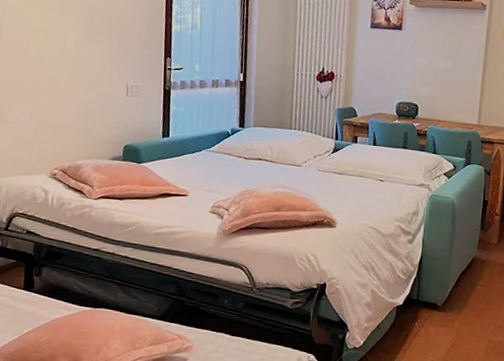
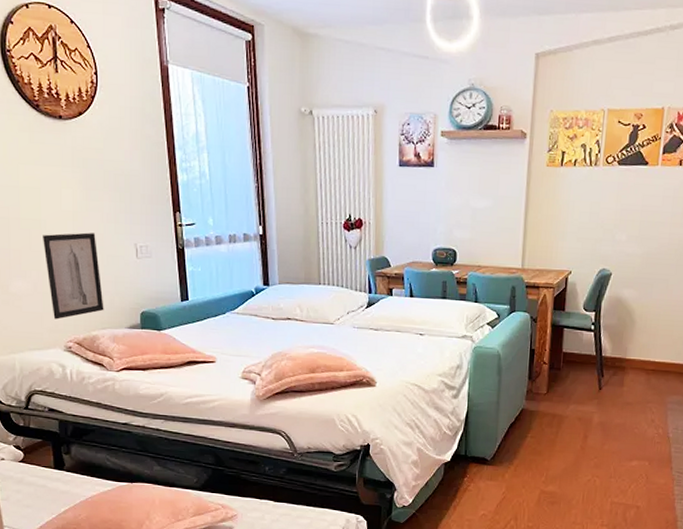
wall art: none [43,70,93,148] -> present [43,232,104,320]

